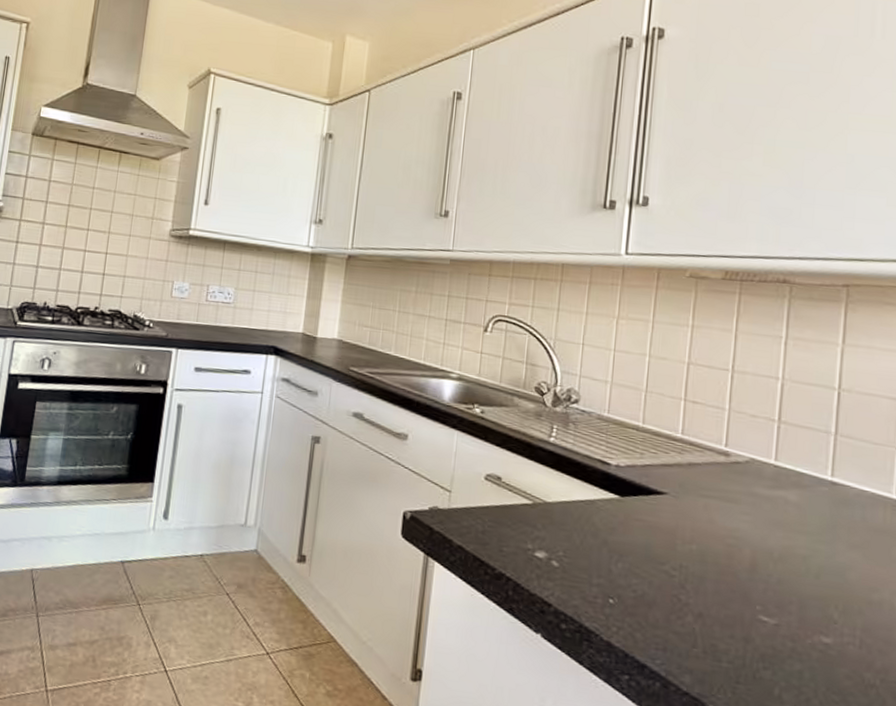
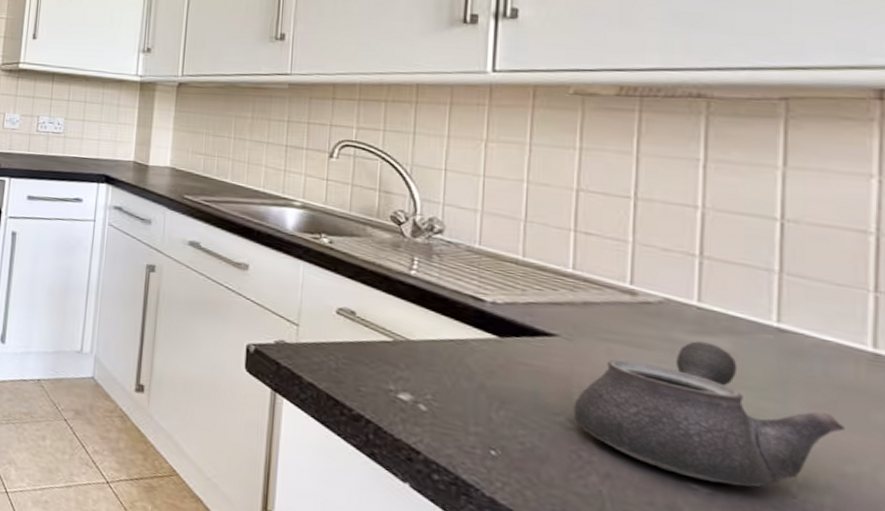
teapot: none [676,494,875,617] -> present [573,341,846,487]

